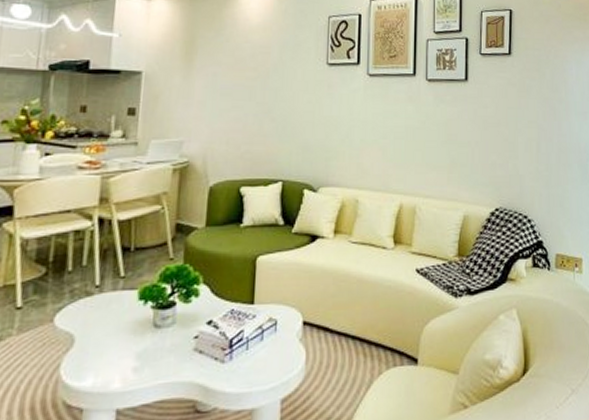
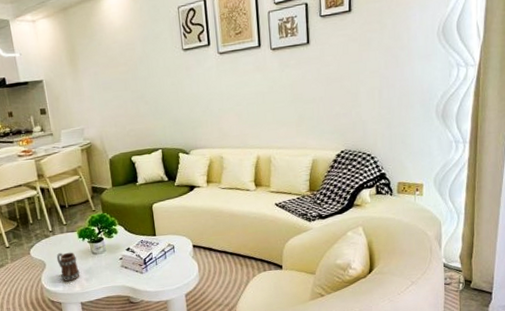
mug: none [94,322,127,371] -> present [56,252,80,281]

